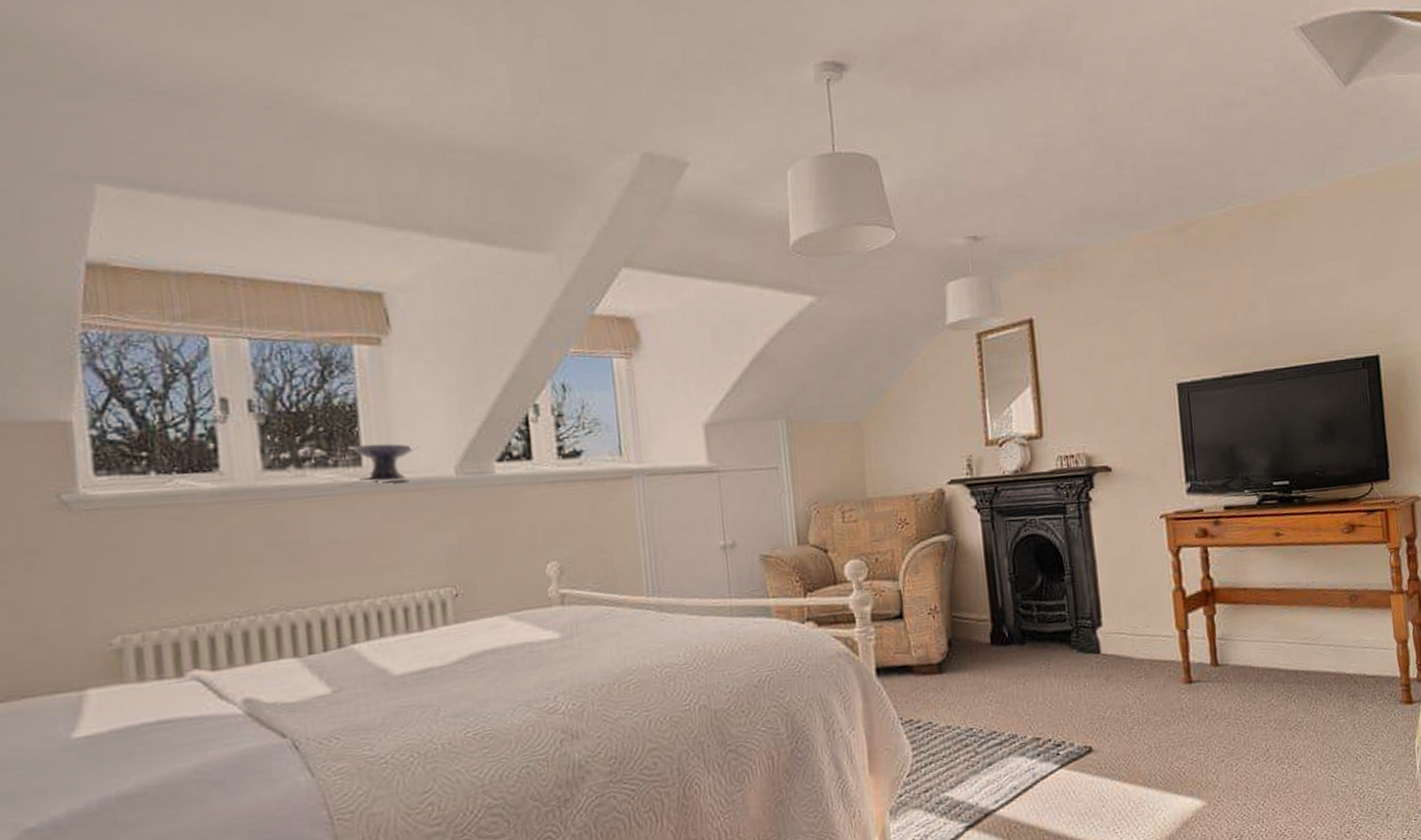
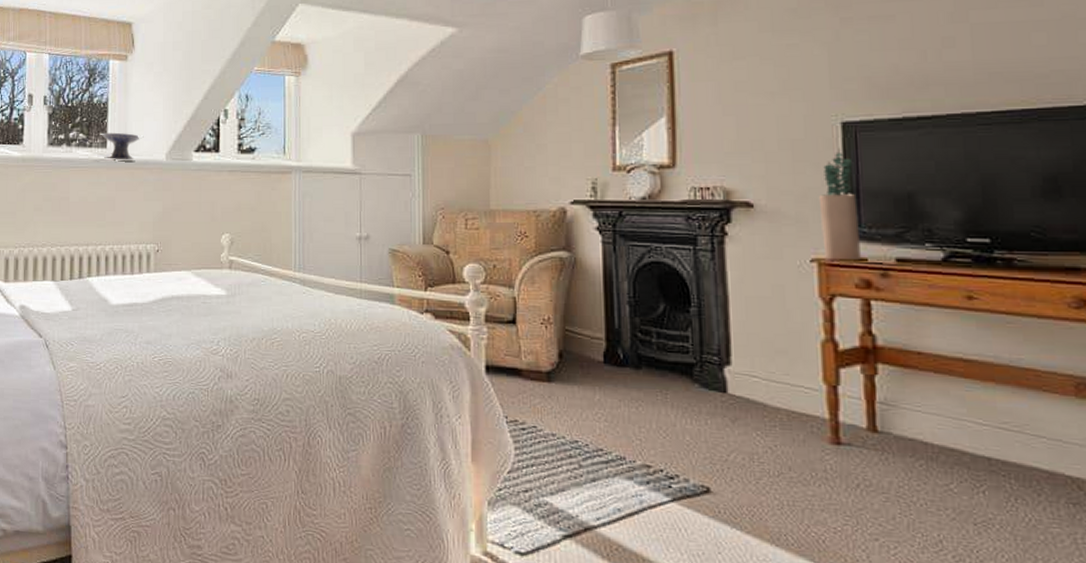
vase: none [1163,409,1199,516] -> present [818,148,862,262]

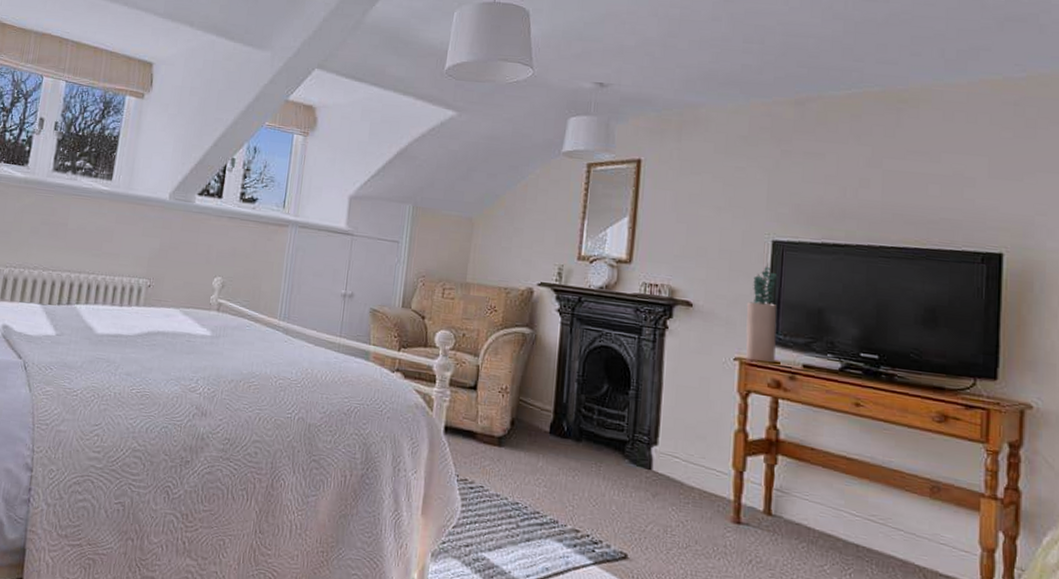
decorative bowl: present [100,132,144,160] -> none [107,165,150,195]

